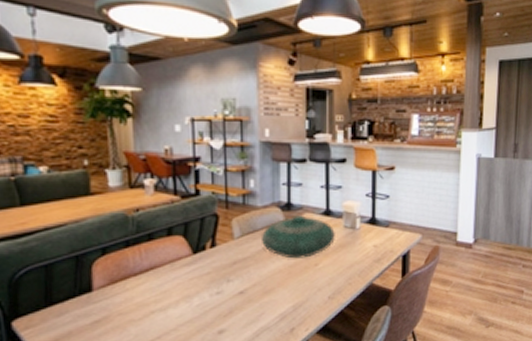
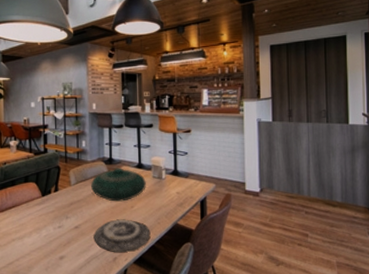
plate: none [264,280,339,322] -> present [93,219,151,253]

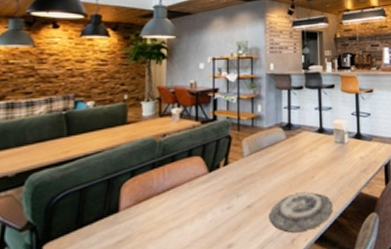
decorative bowl: present [90,168,146,202] -> none [266,133,328,173]

